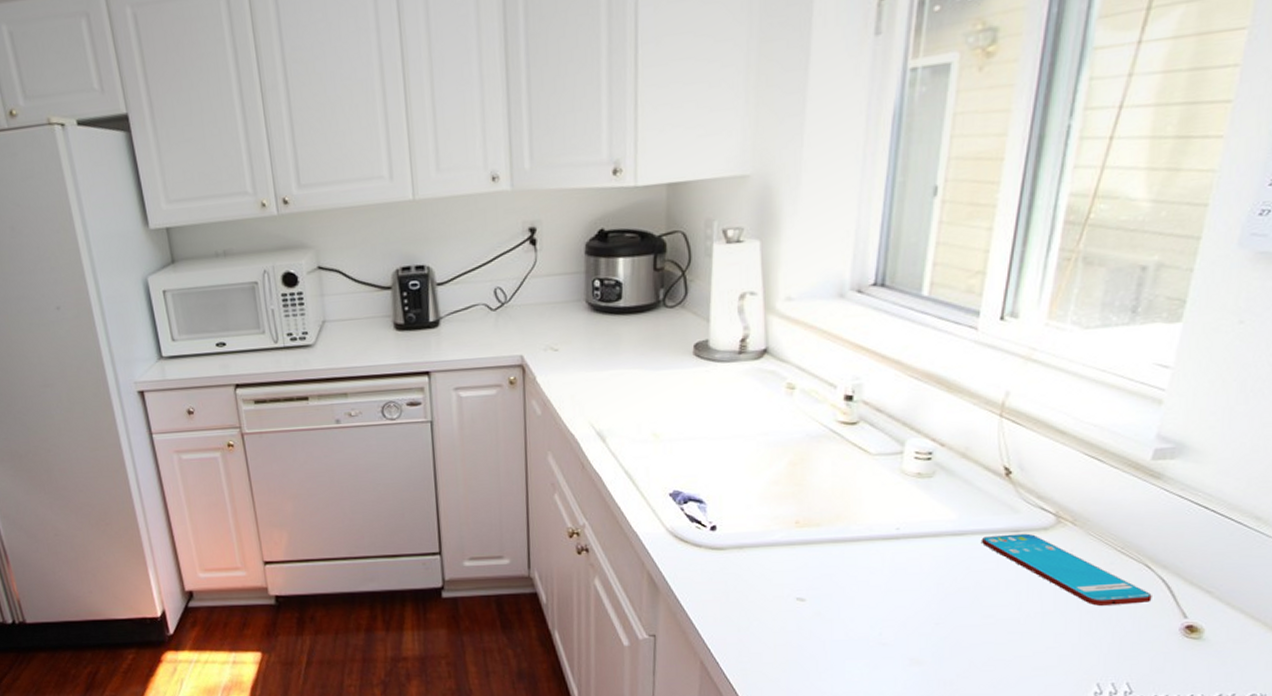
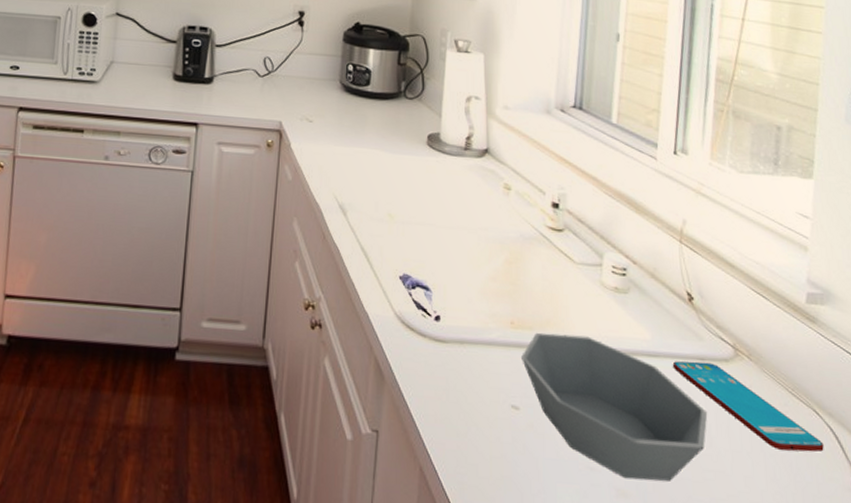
bowl: none [808,525,1019,649] -> present [522,332,708,481]

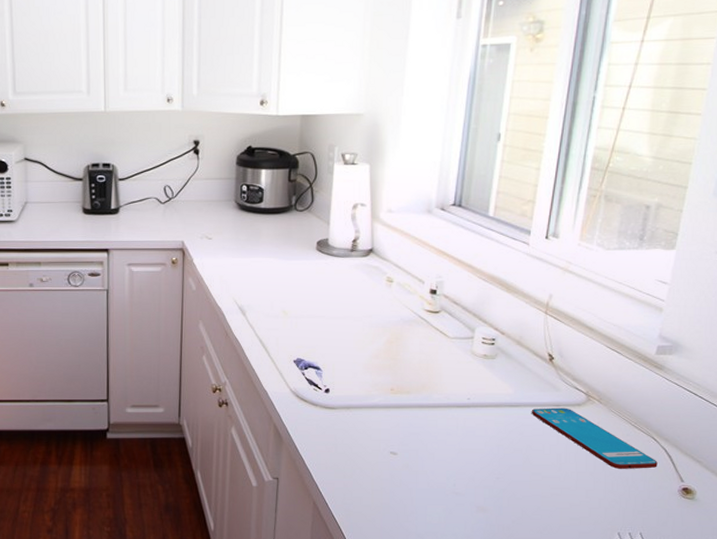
bowl: present [522,332,708,481] -> none [400,395,559,499]

